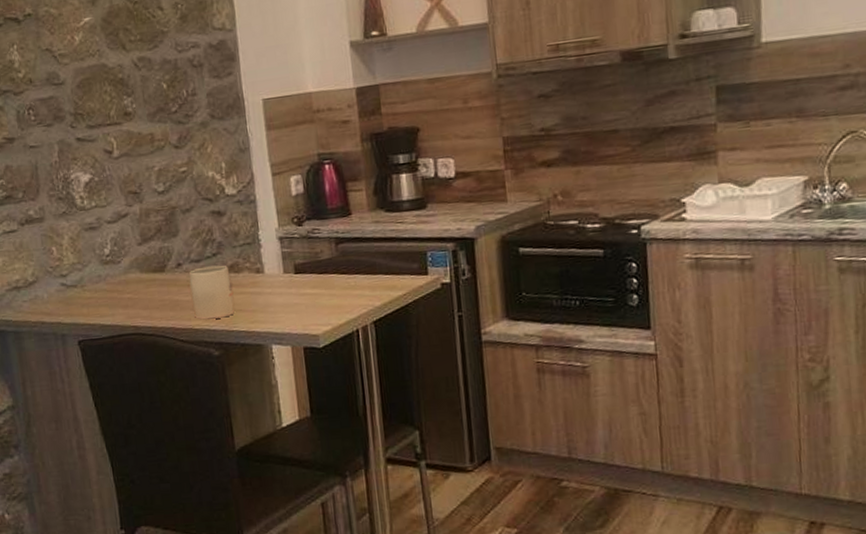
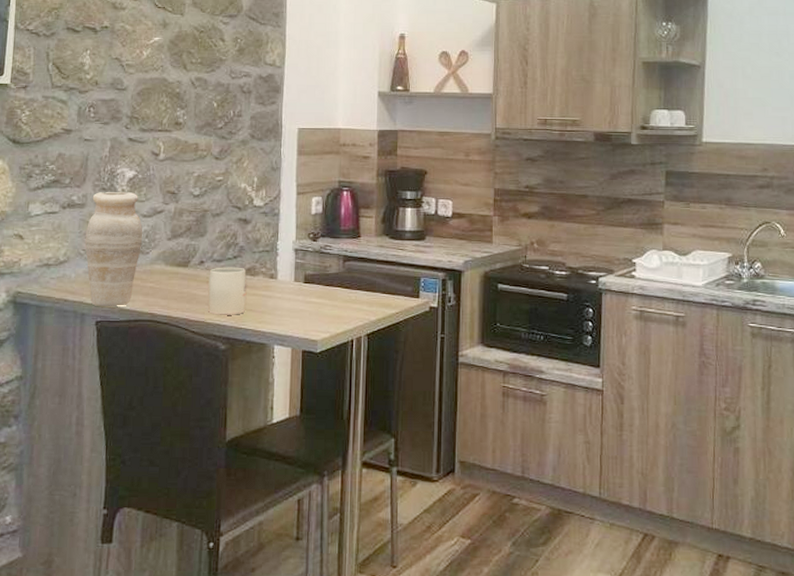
vase: none [50,197,112,326] -> present [85,191,143,307]

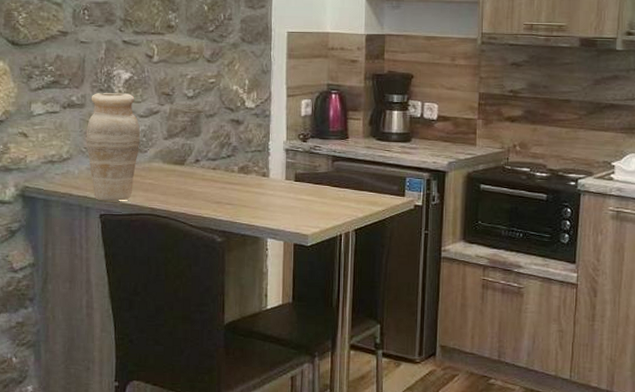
mug: present [207,267,247,315] -> none [204,165,241,211]

